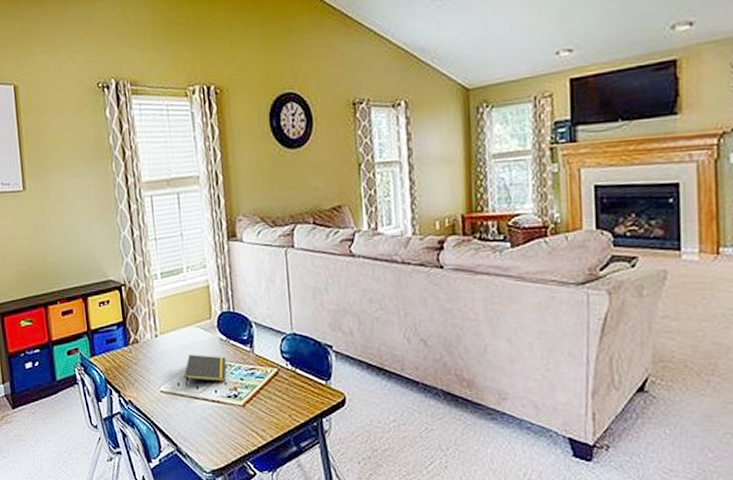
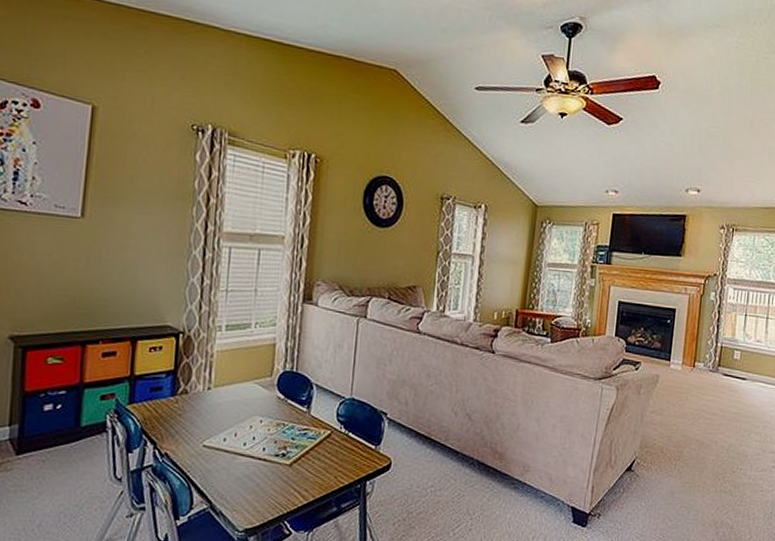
notepad: present [183,354,227,386] -> none [232,410,281,442]

